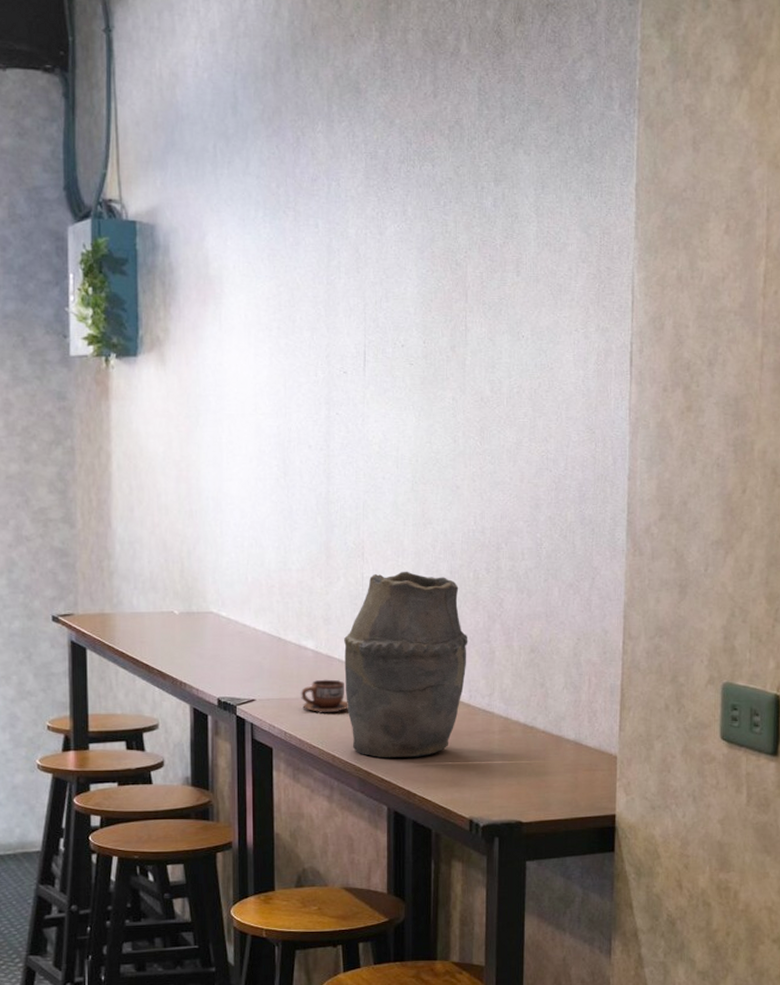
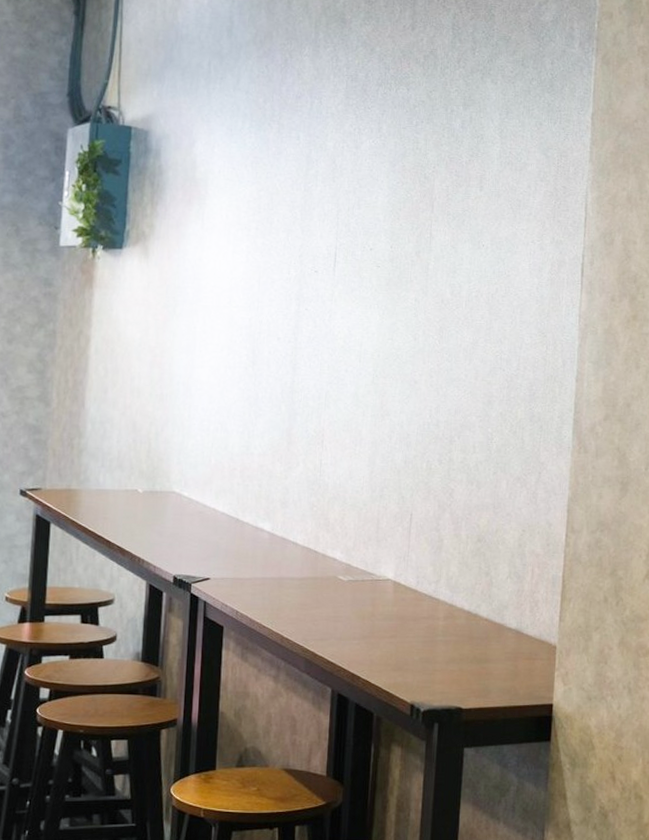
cup: present [301,679,348,713] -> none [254,561,300,594]
vase: present [344,571,468,759] -> none [297,459,419,641]

